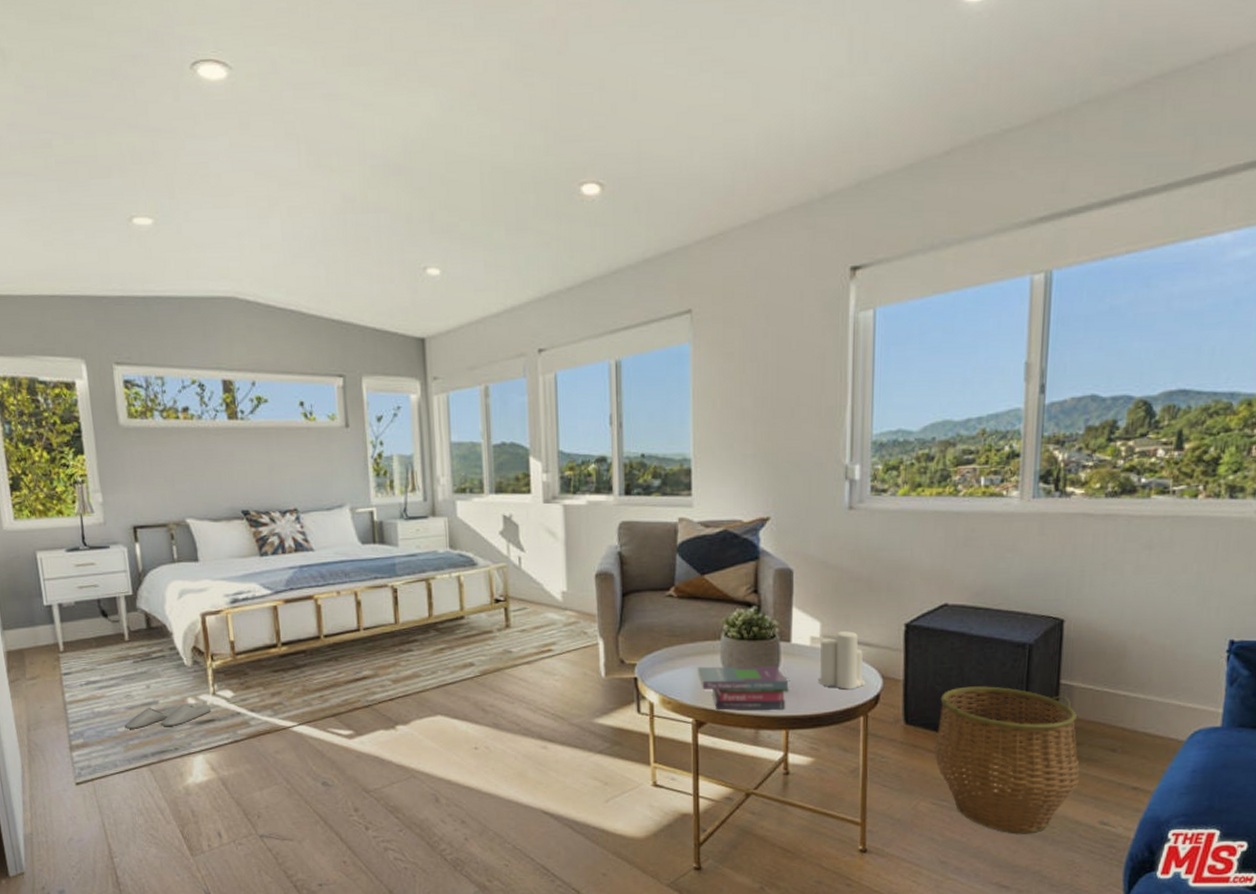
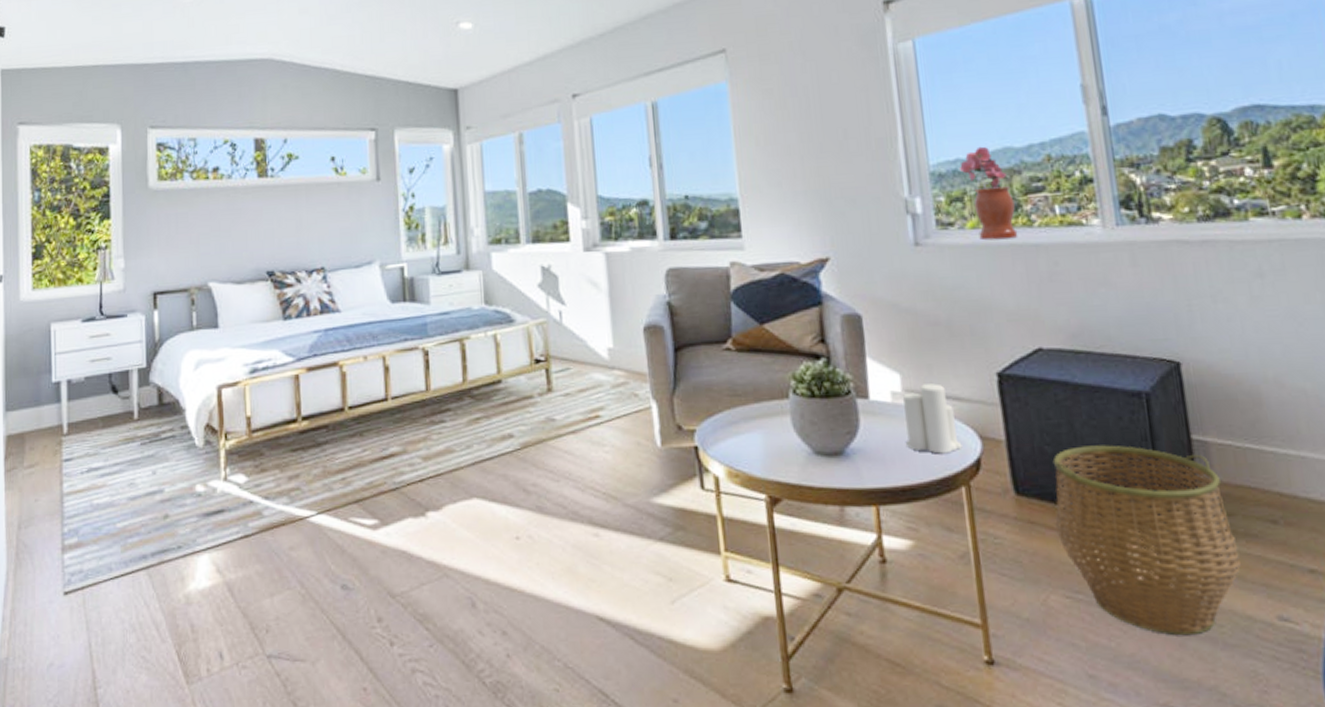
slippers: present [124,705,212,729] -> none [124,492,222,524]
books: present [697,665,789,711] -> none [765,427,874,483]
potted flower: none [899,418,945,507] -> present [958,146,1018,241]

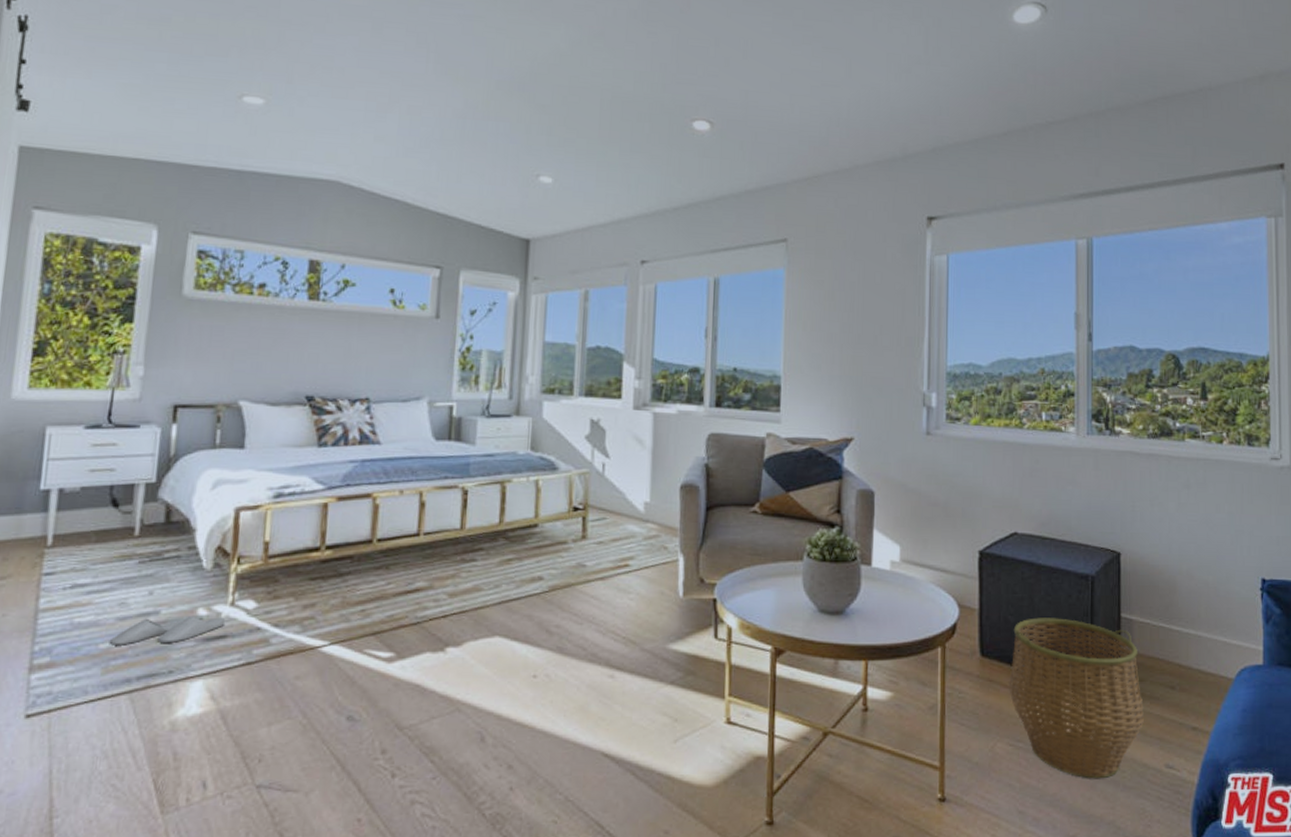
slippers: none [124,492,222,524] -> present [109,617,226,645]
candle: present [903,381,963,454] -> none [897,554,943,618]
potted flower: present [958,146,1018,241] -> none [970,355,1011,437]

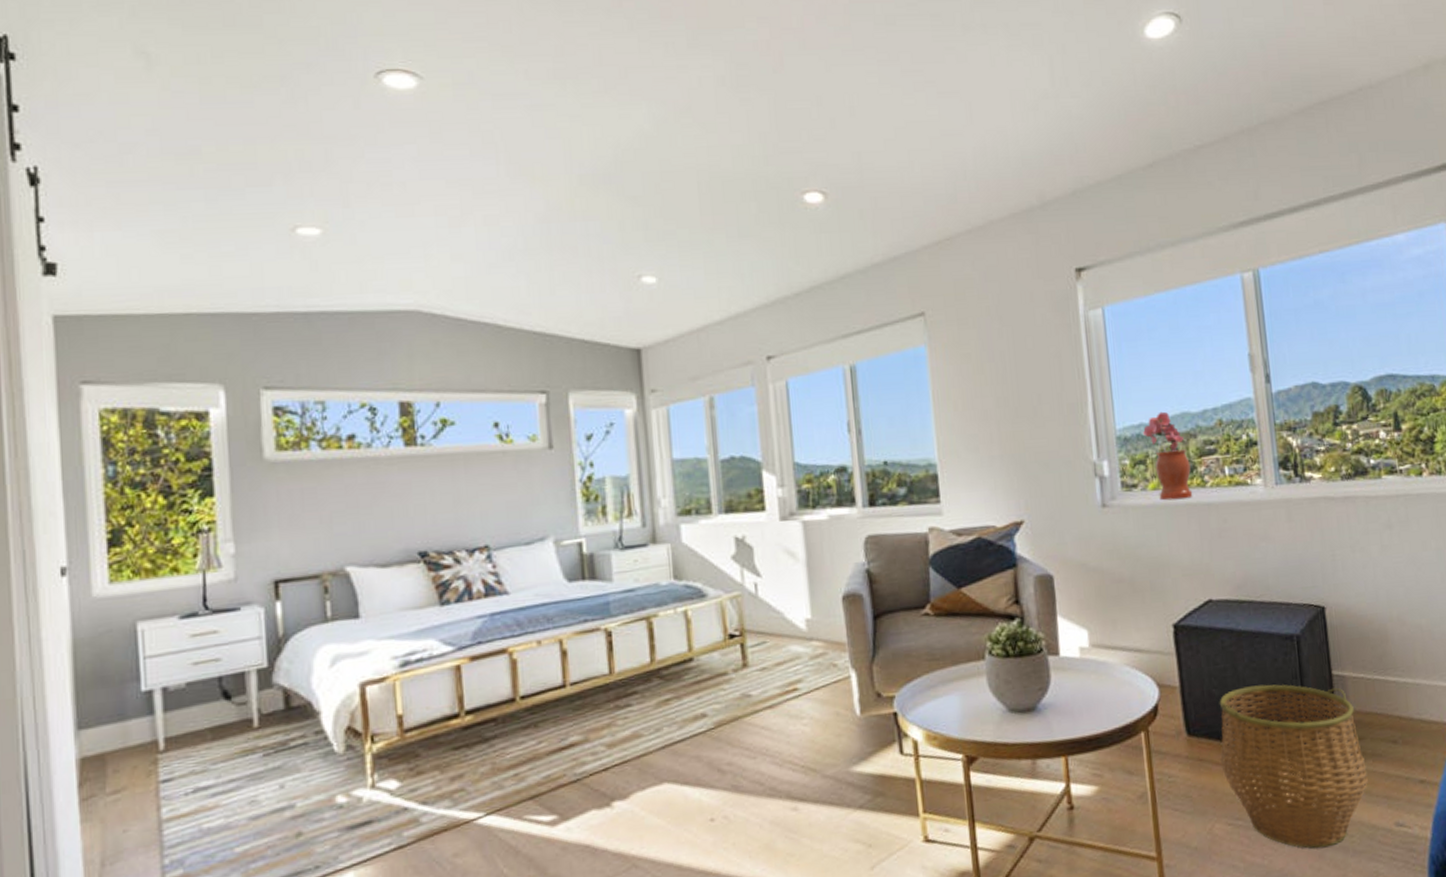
slippers: present [109,617,226,645] -> none [244,801,369,848]
potted flower: none [970,355,1011,437] -> present [1142,411,1193,501]

